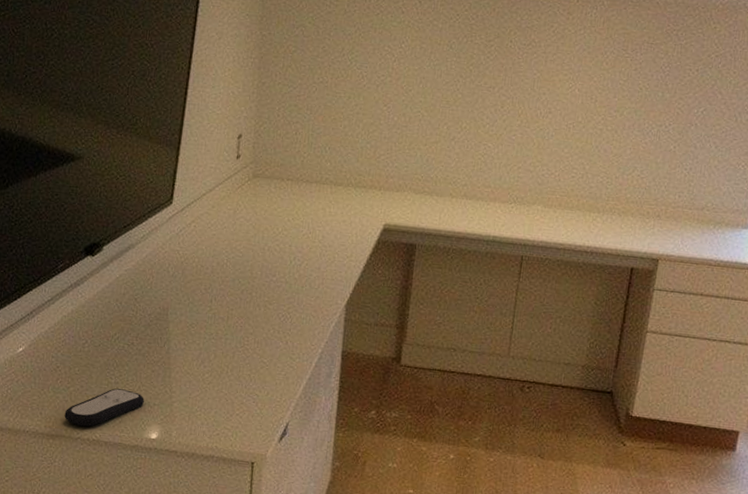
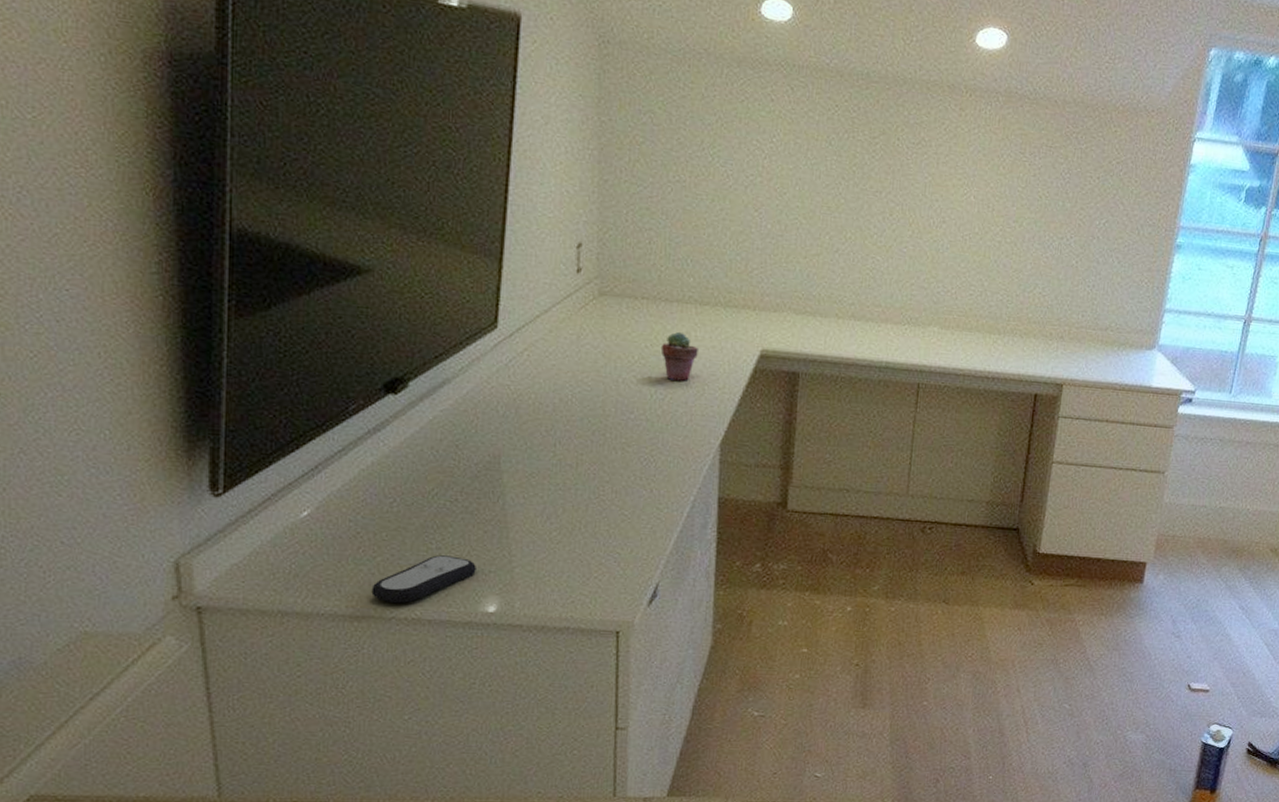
potted succulent: none [300,208,331,250] -> present [660,331,698,381]

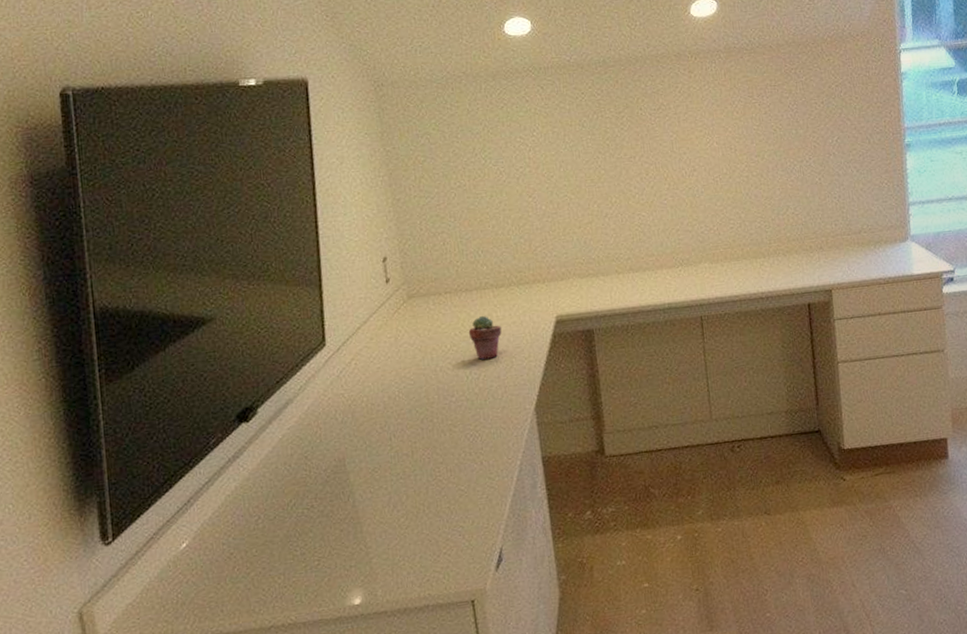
remote control: present [371,555,476,603] -> none [249,558,339,613]

